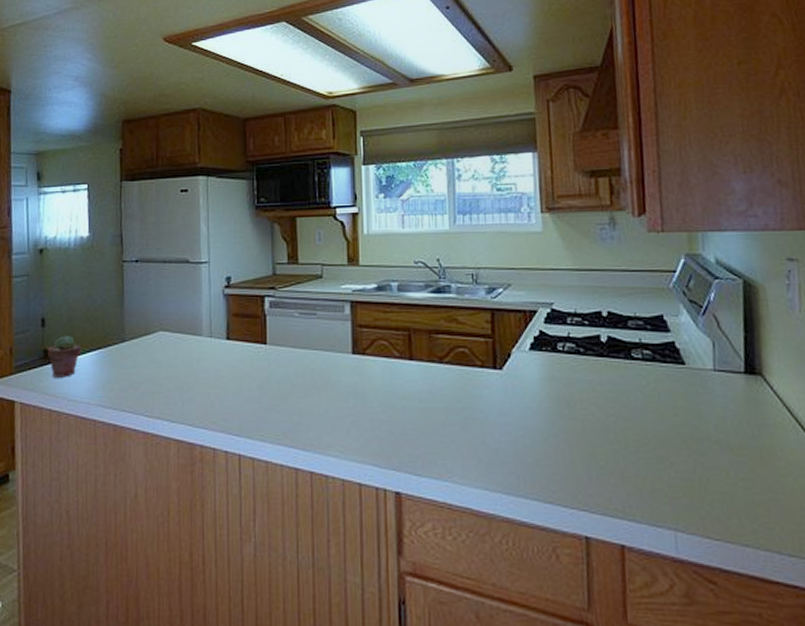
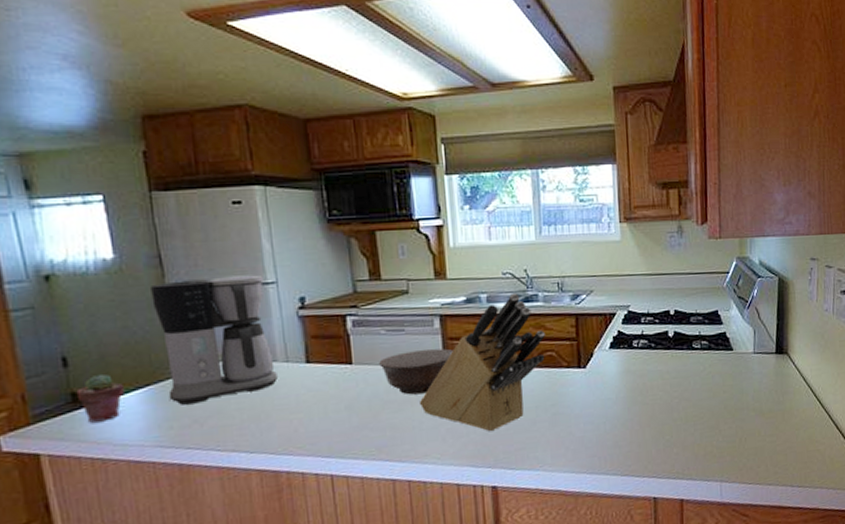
coffee maker: none [111,254,201,369] -> present [151,274,278,405]
bowl: none [291,336,362,381] -> present [379,348,453,395]
knife block: none [327,282,457,430] -> present [420,293,545,432]

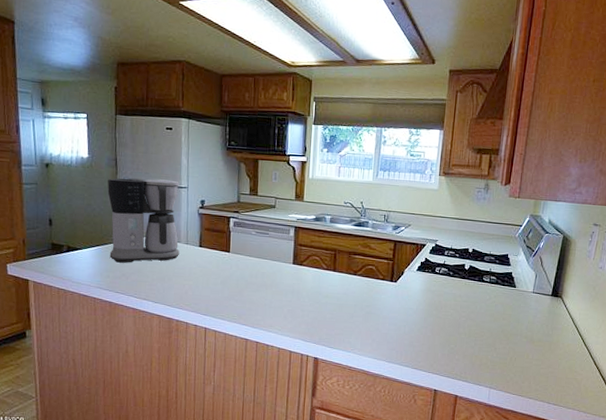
potted succulent: present [76,373,124,423] -> none [54,233,83,265]
bowl: present [379,348,453,395] -> none [248,249,301,282]
knife block: present [420,293,545,432] -> none [272,218,369,318]

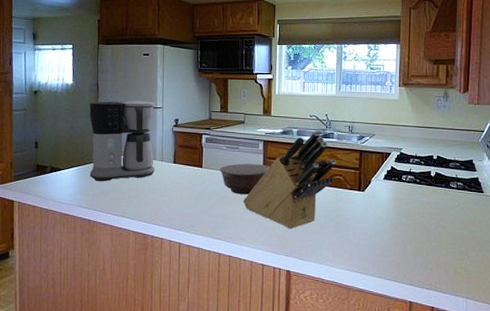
bowl: none [248,249,301,282] -> present [220,164,270,195]
knife block: none [272,218,369,318] -> present [243,130,336,230]

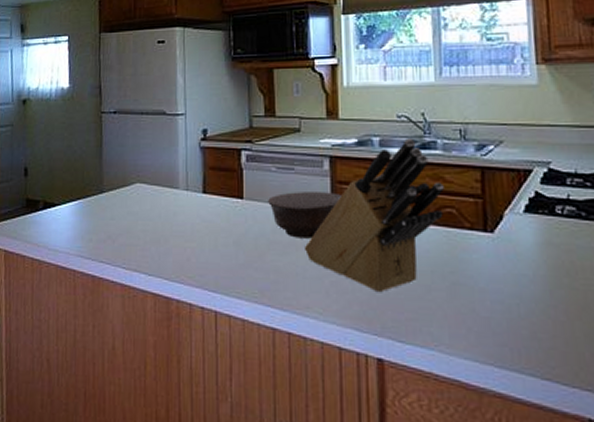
coffee maker: present [89,101,155,181] -> none [90,106,178,221]

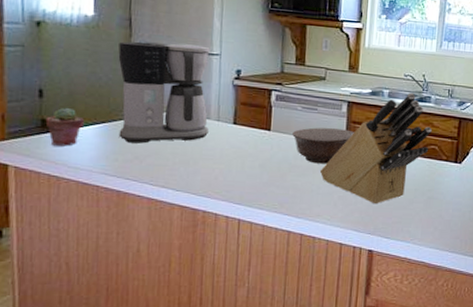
potted succulent: none [29,184,62,227] -> present [45,107,84,146]
coffee maker: none [90,106,178,221] -> present [118,41,210,144]

